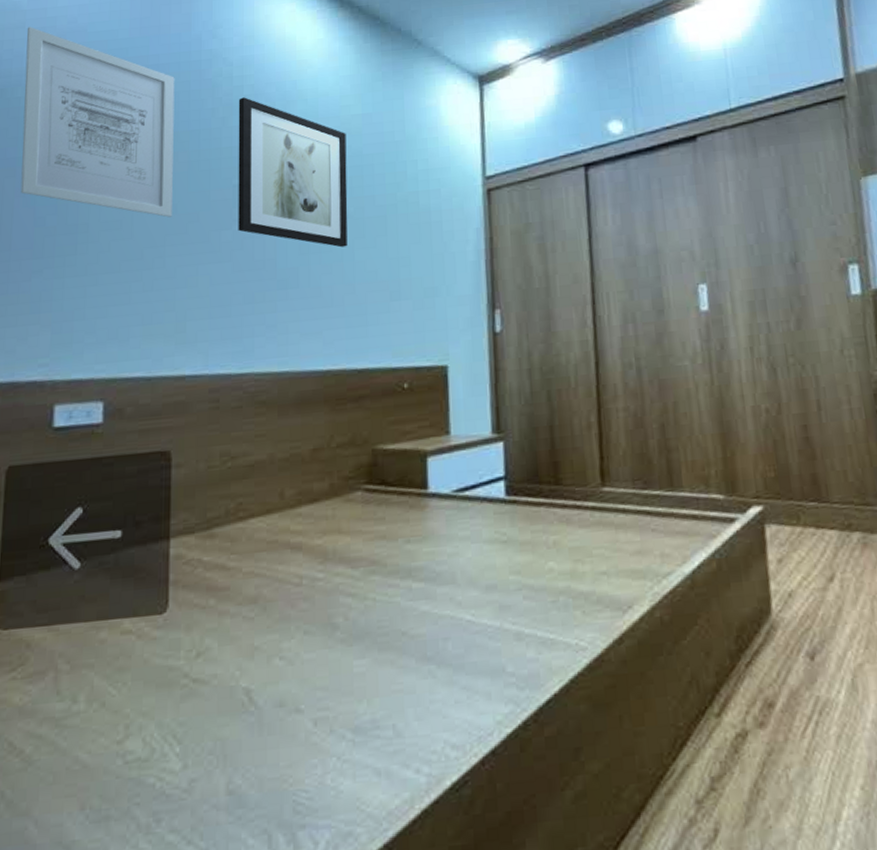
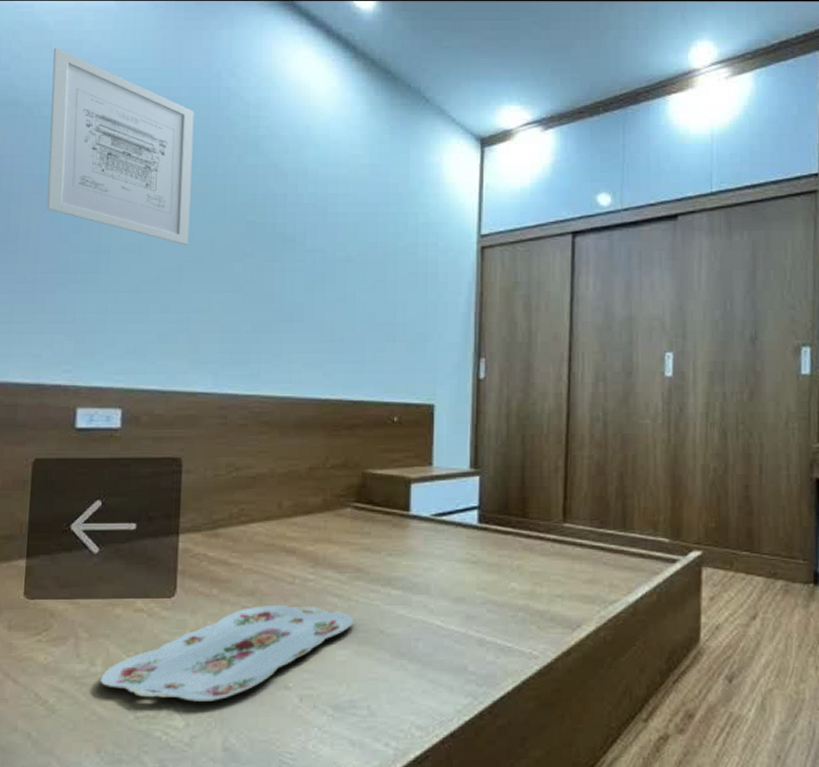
serving tray: none [83,609,372,738] -> present [100,604,354,702]
wall art: present [238,97,348,248] -> none [249,137,354,288]

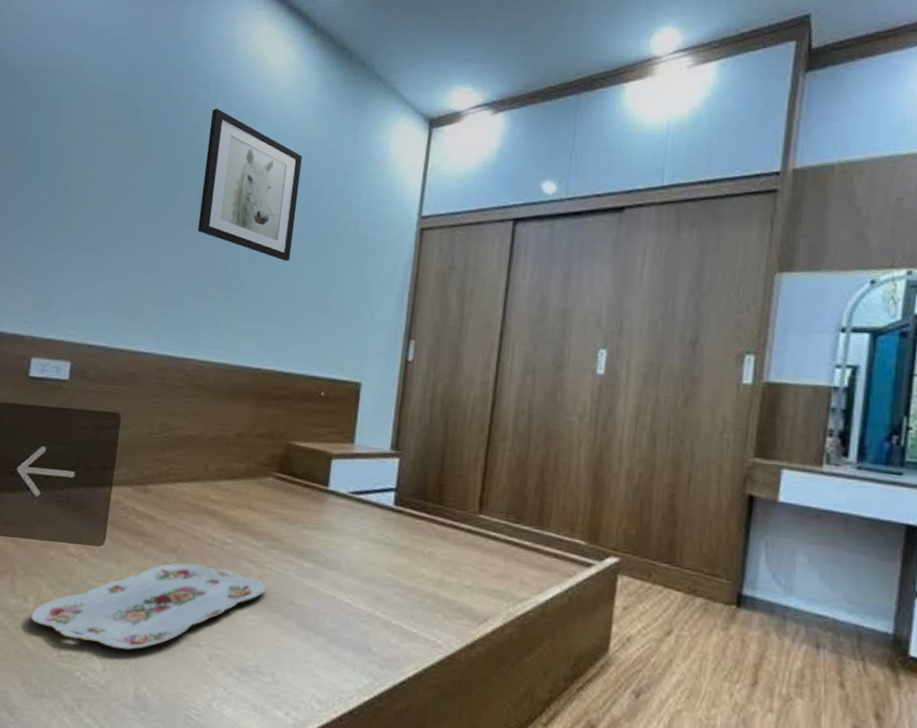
wall art: present [46,48,194,245] -> none [20,16,160,210]
wall art: none [249,137,354,288] -> present [197,108,302,261]

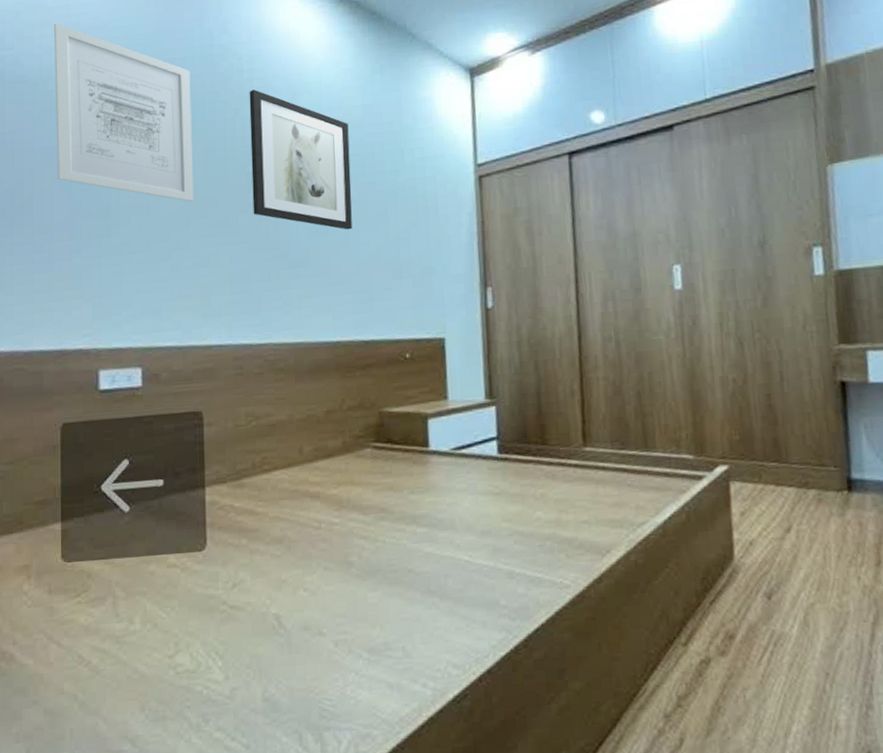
wall art: none [20,16,160,210] -> present [53,23,194,202]
serving tray: present [30,563,267,650] -> none [139,550,383,654]

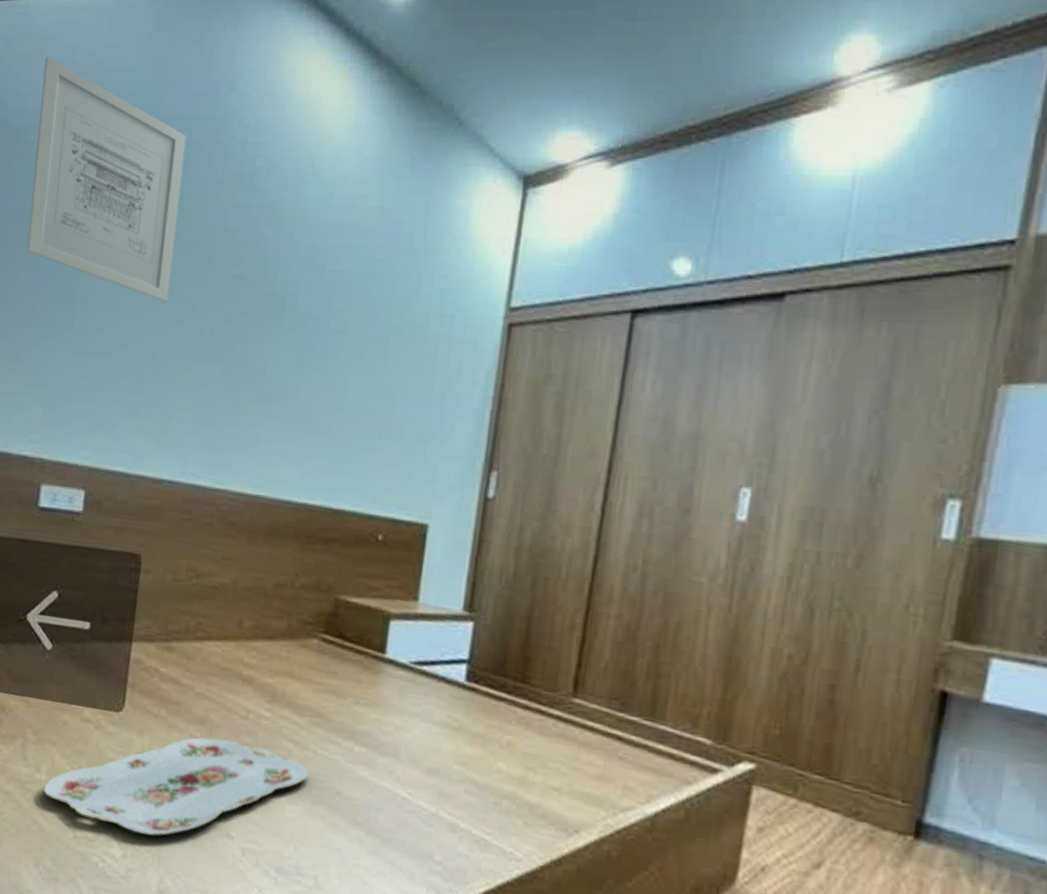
serving tray: none [139,550,383,654] -> present [43,737,310,836]
wall art: present [249,89,352,230] -> none [231,170,360,368]

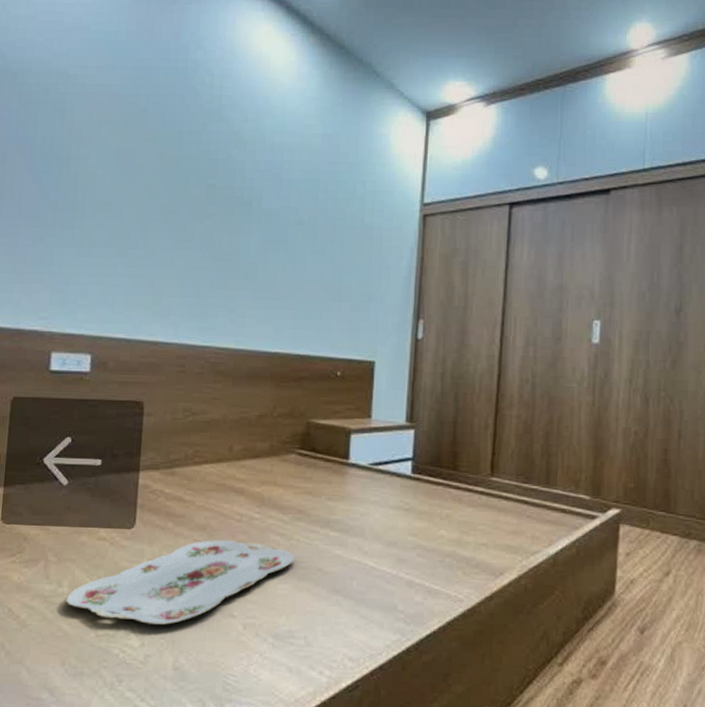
wall art: present [26,57,187,302] -> none [29,19,164,206]

